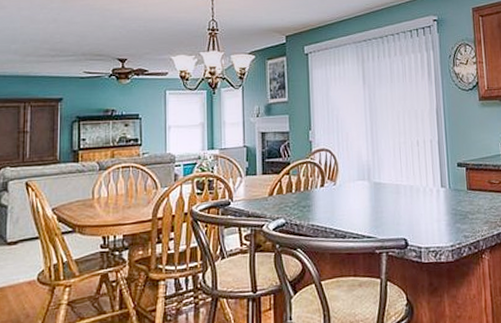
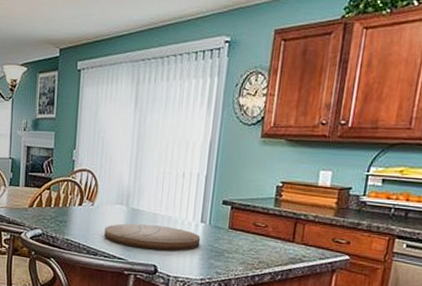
cutting board: none [350,196,444,223] -> present [104,223,201,251]

